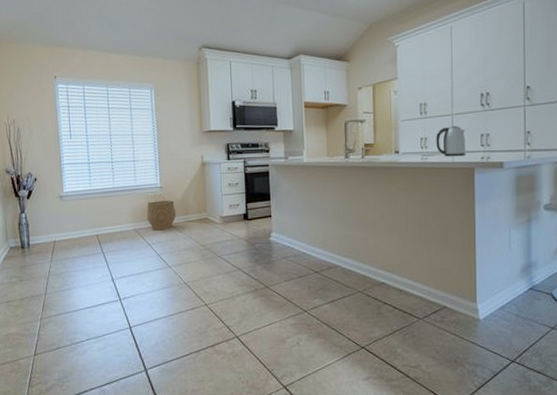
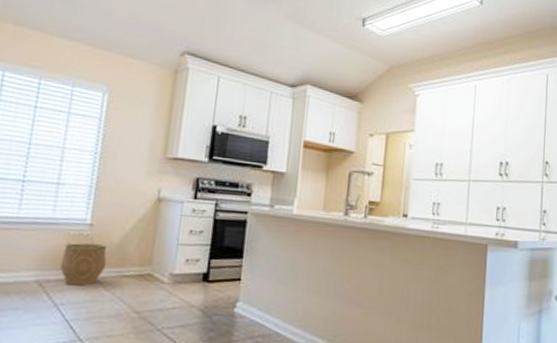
kettle: present [436,125,466,157] -> none [449,193,481,230]

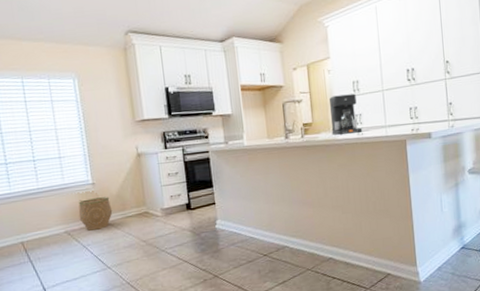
coffee maker: none [401,175,439,226] -> present [329,93,363,136]

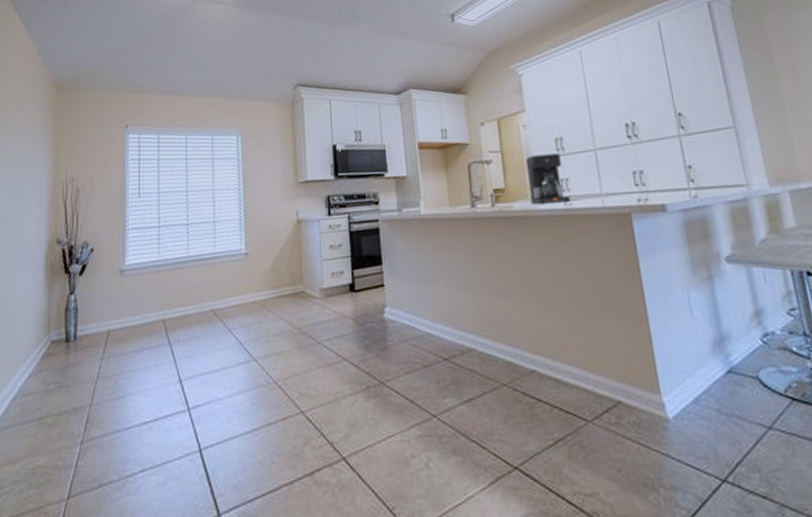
basket: present [78,197,113,231] -> none [227,270,265,311]

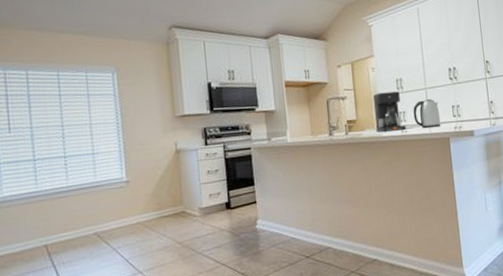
kettle: none [578,162,619,201] -> present [413,98,441,129]

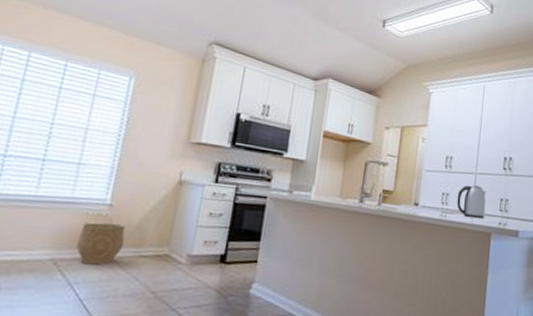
basket: none [110,195,147,232] -> present [76,222,126,266]
coffee maker: present [373,91,407,133] -> none [412,166,447,215]

